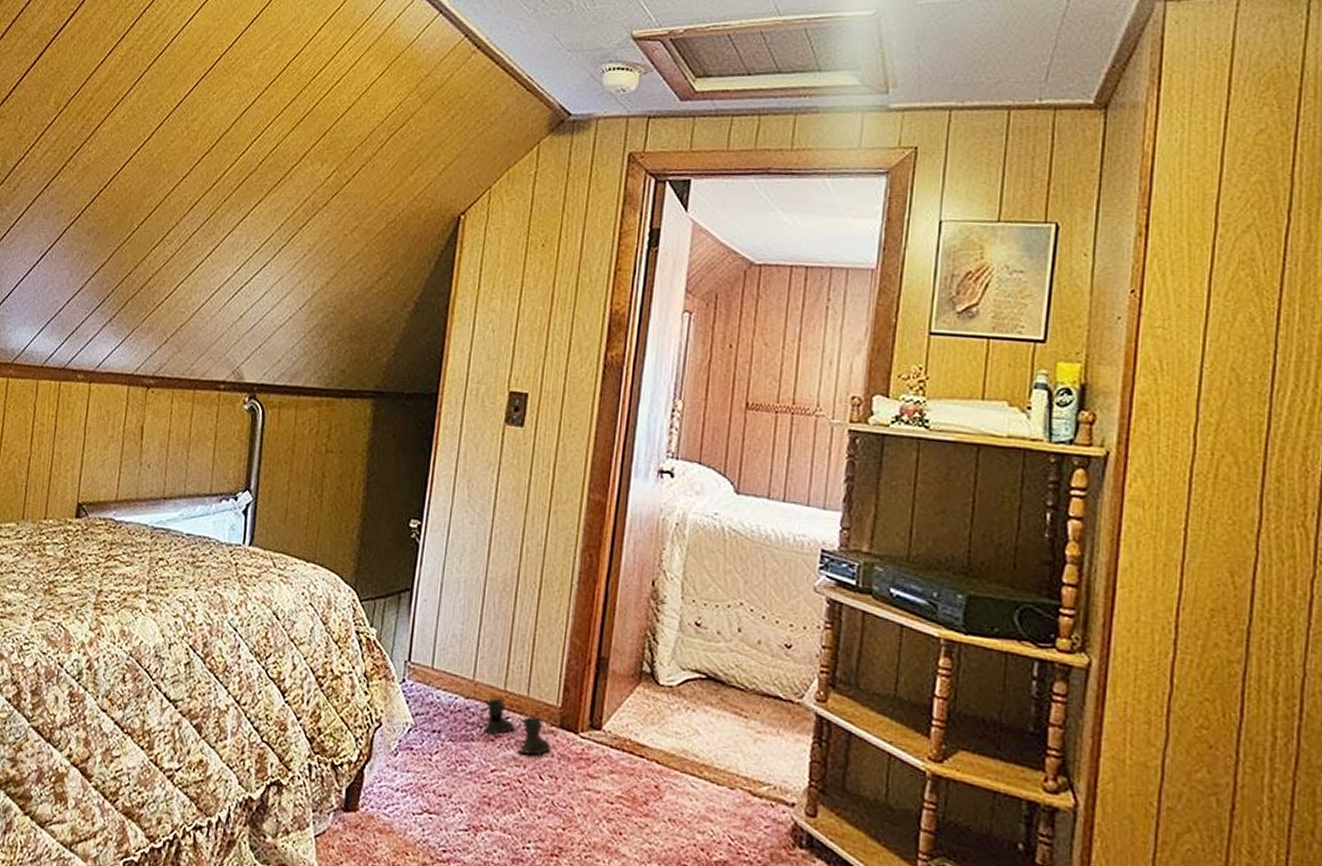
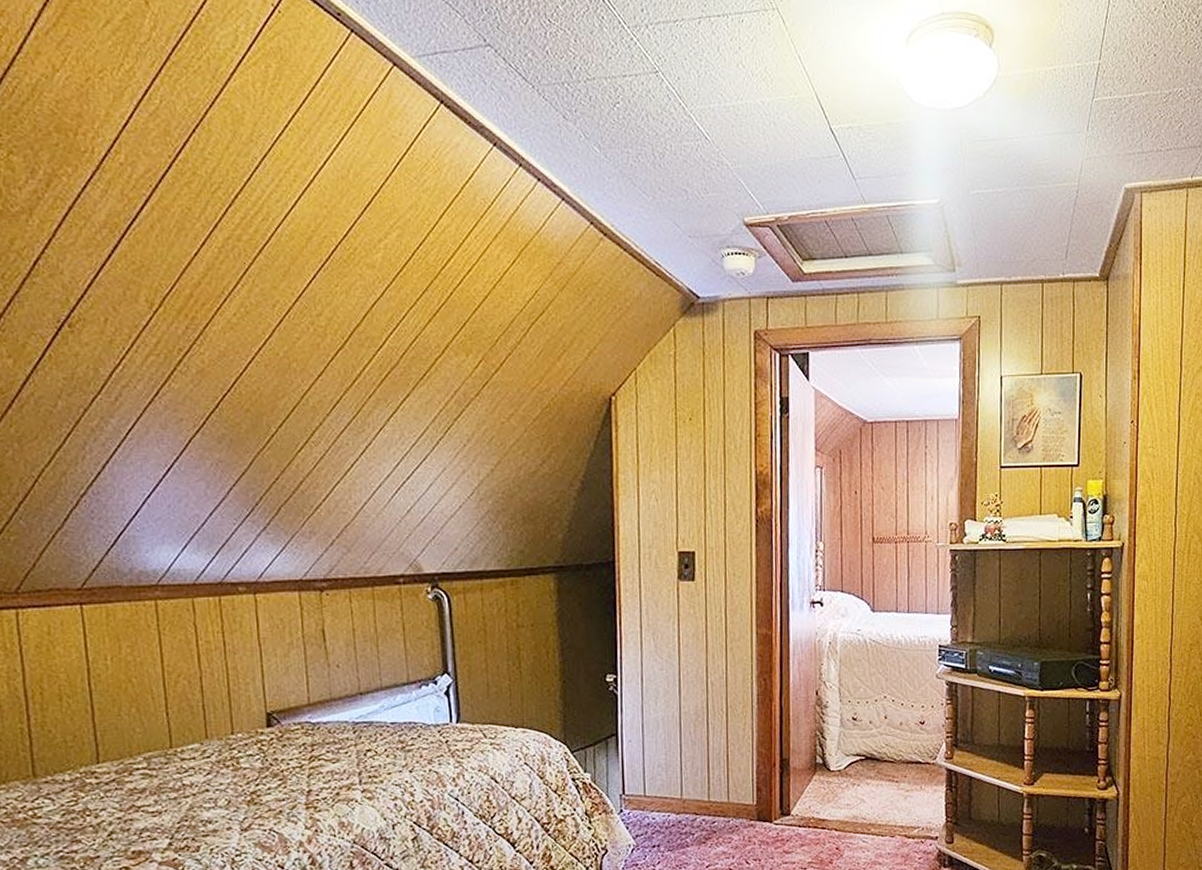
boots: present [482,698,553,756] -> none [694,808,754,848]

